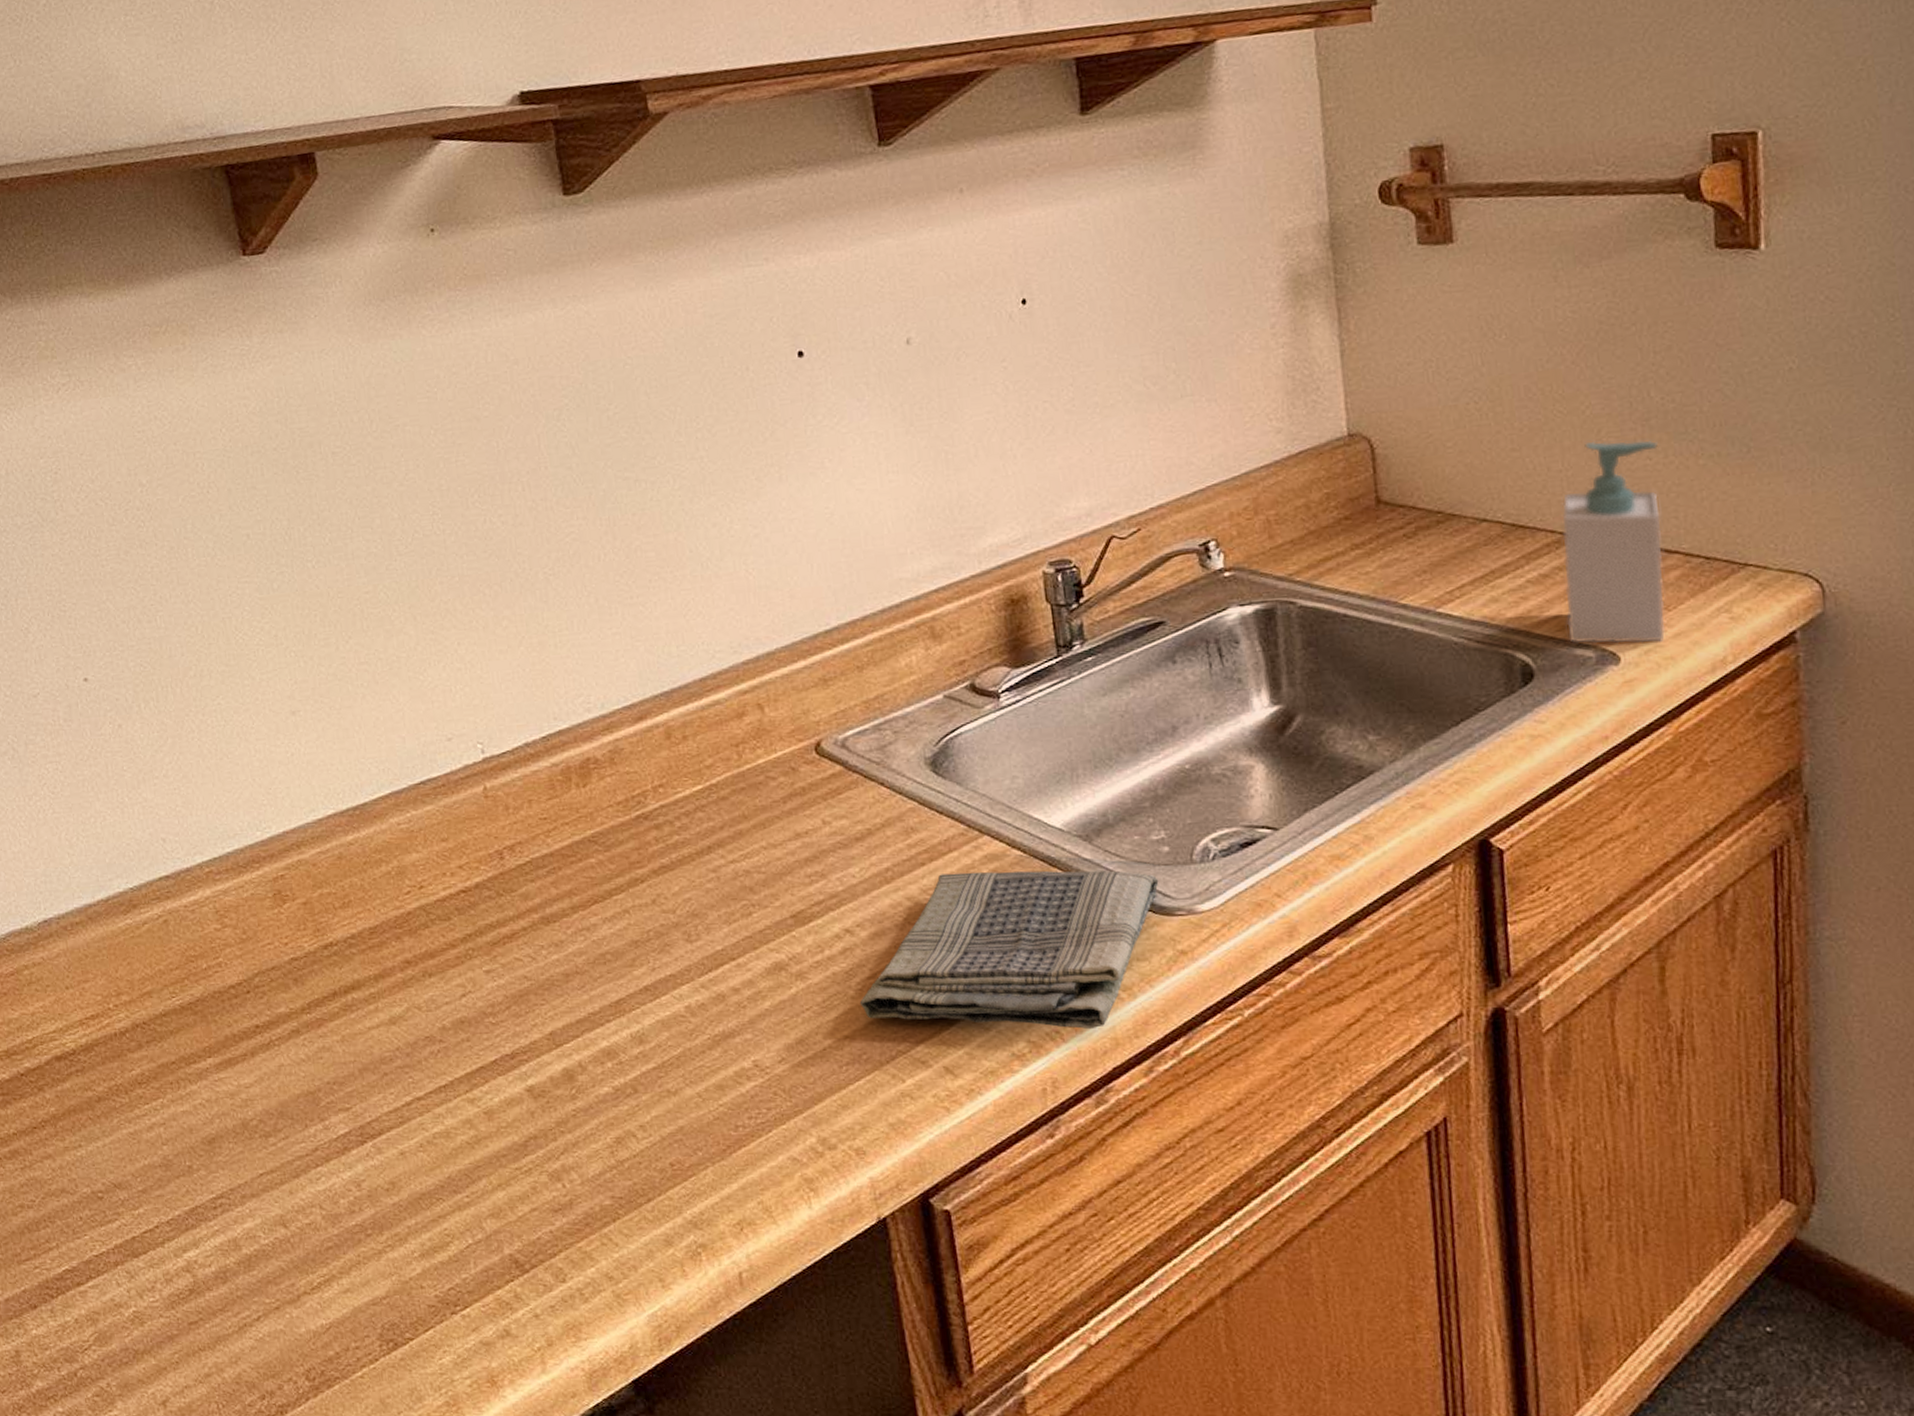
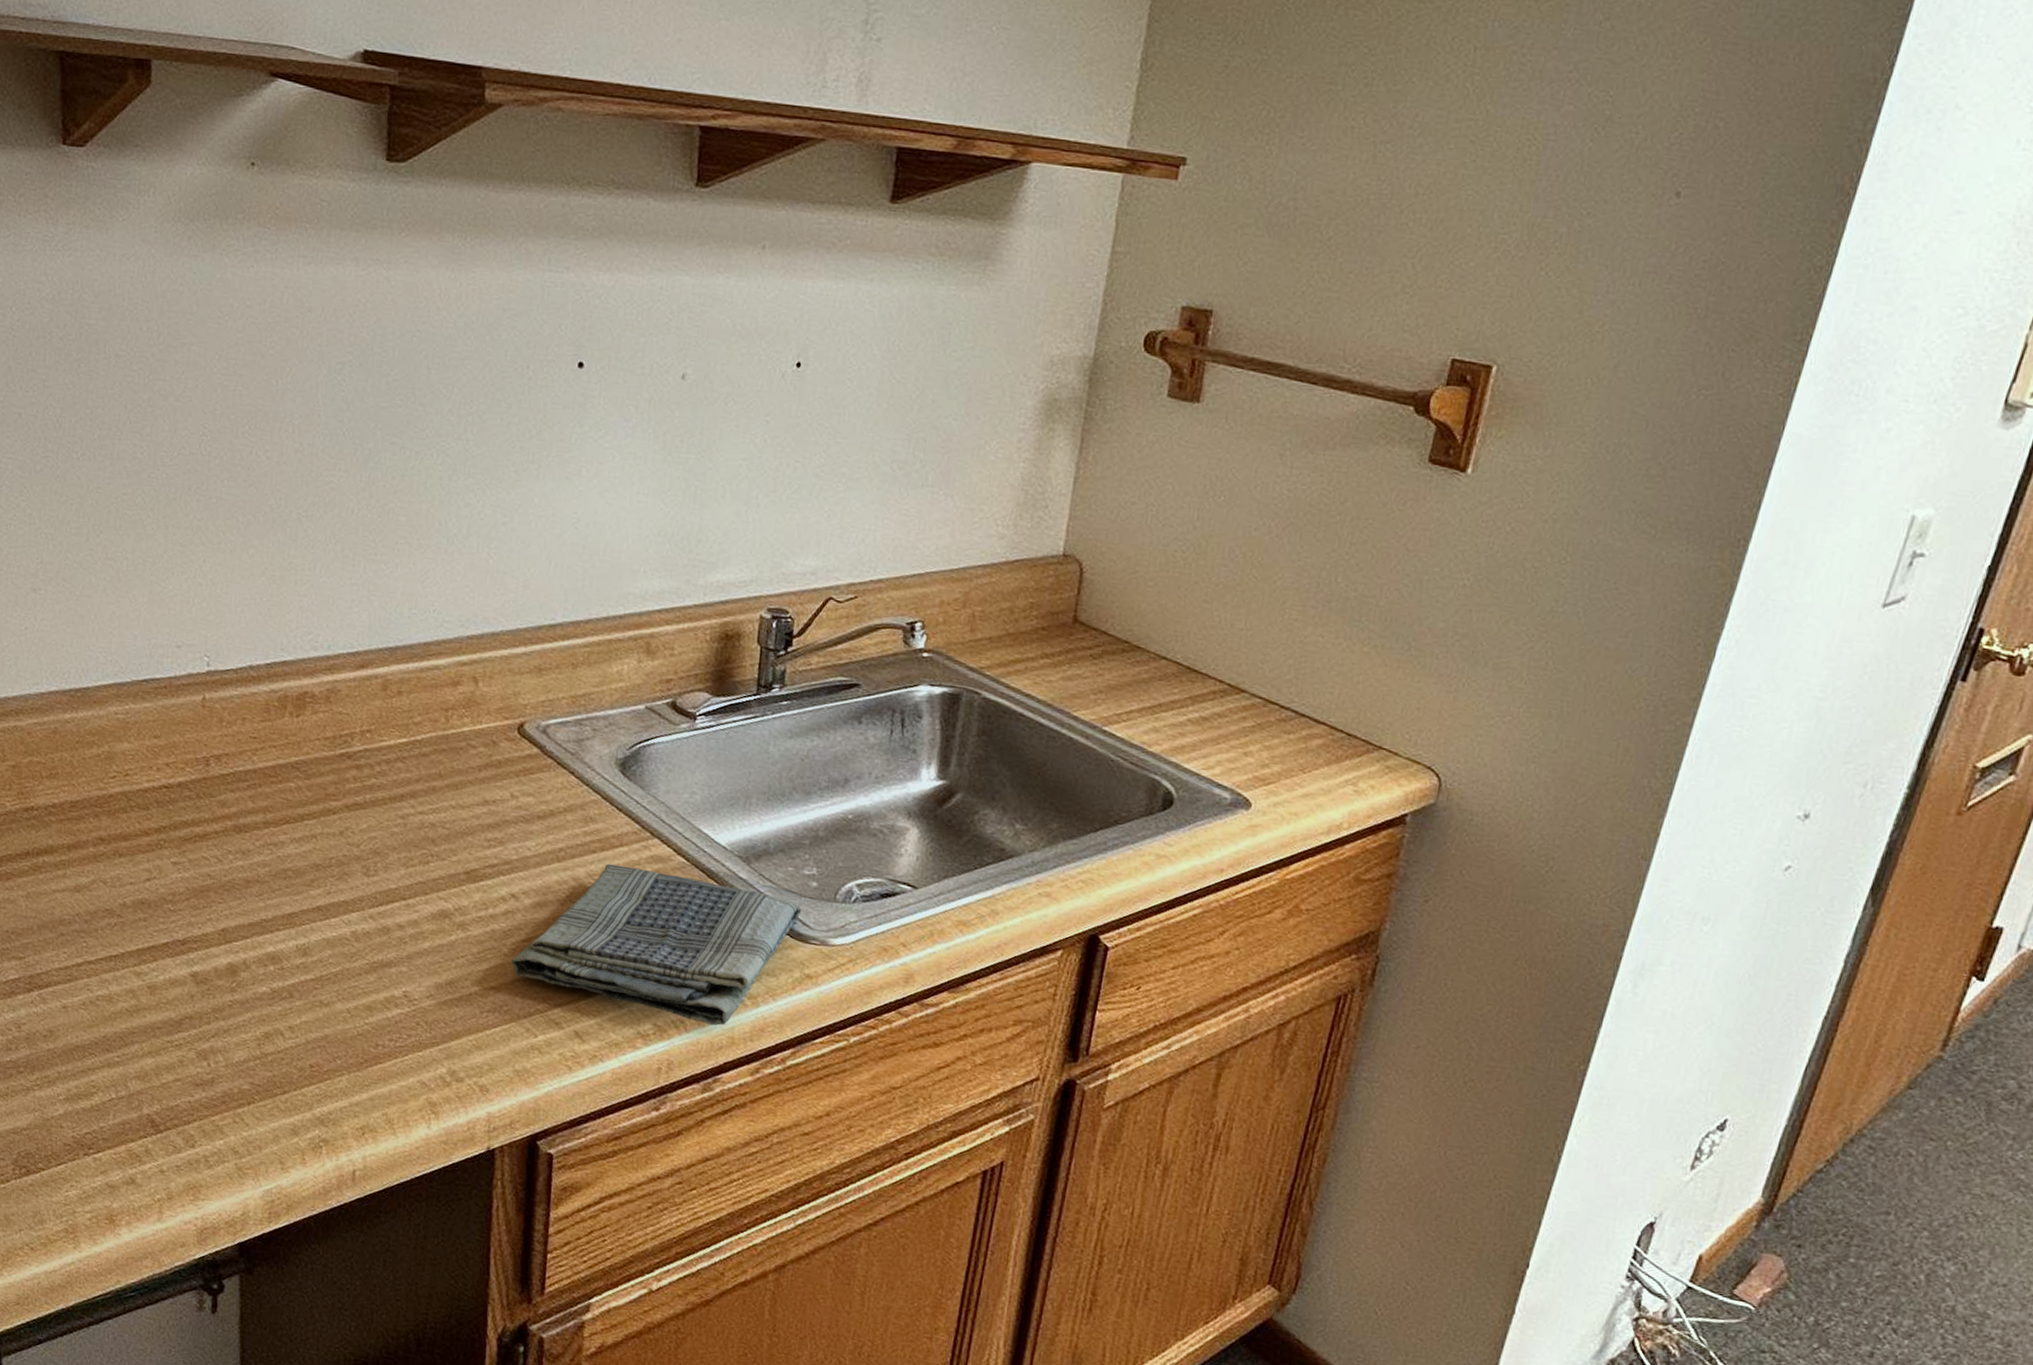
soap bottle: present [1562,440,1666,644] -> none [1211,609,1332,799]

